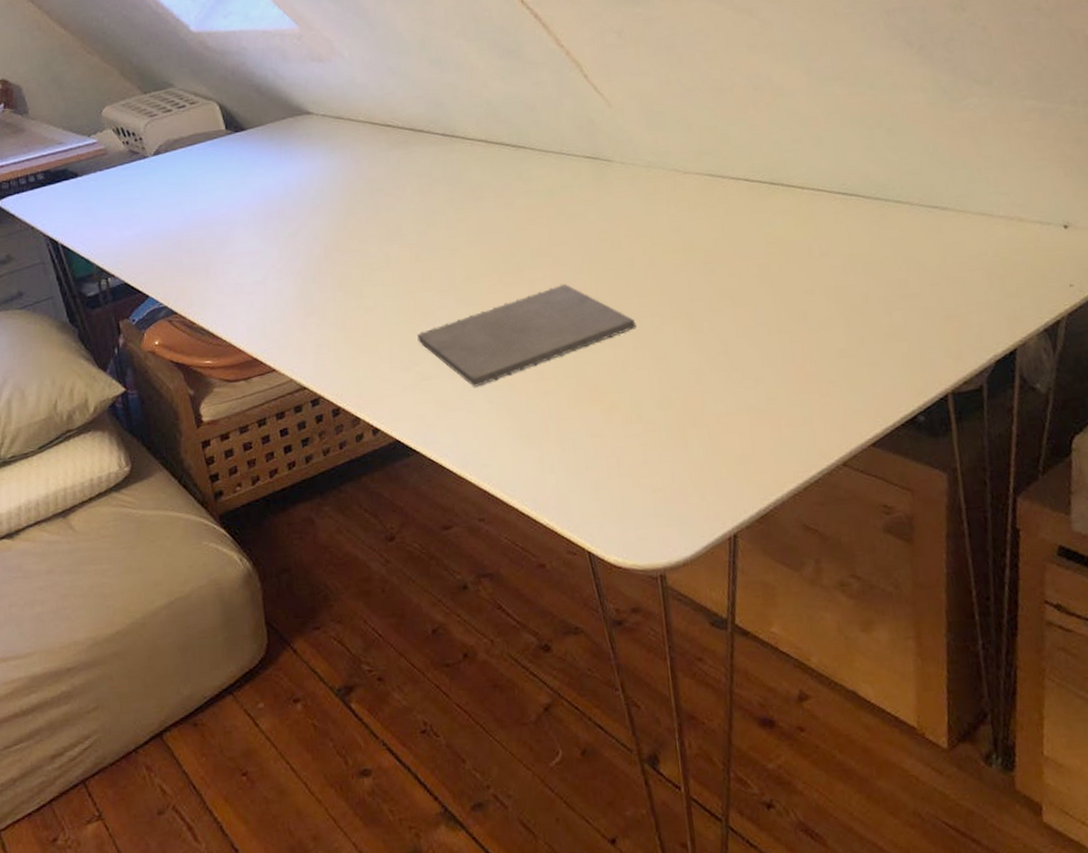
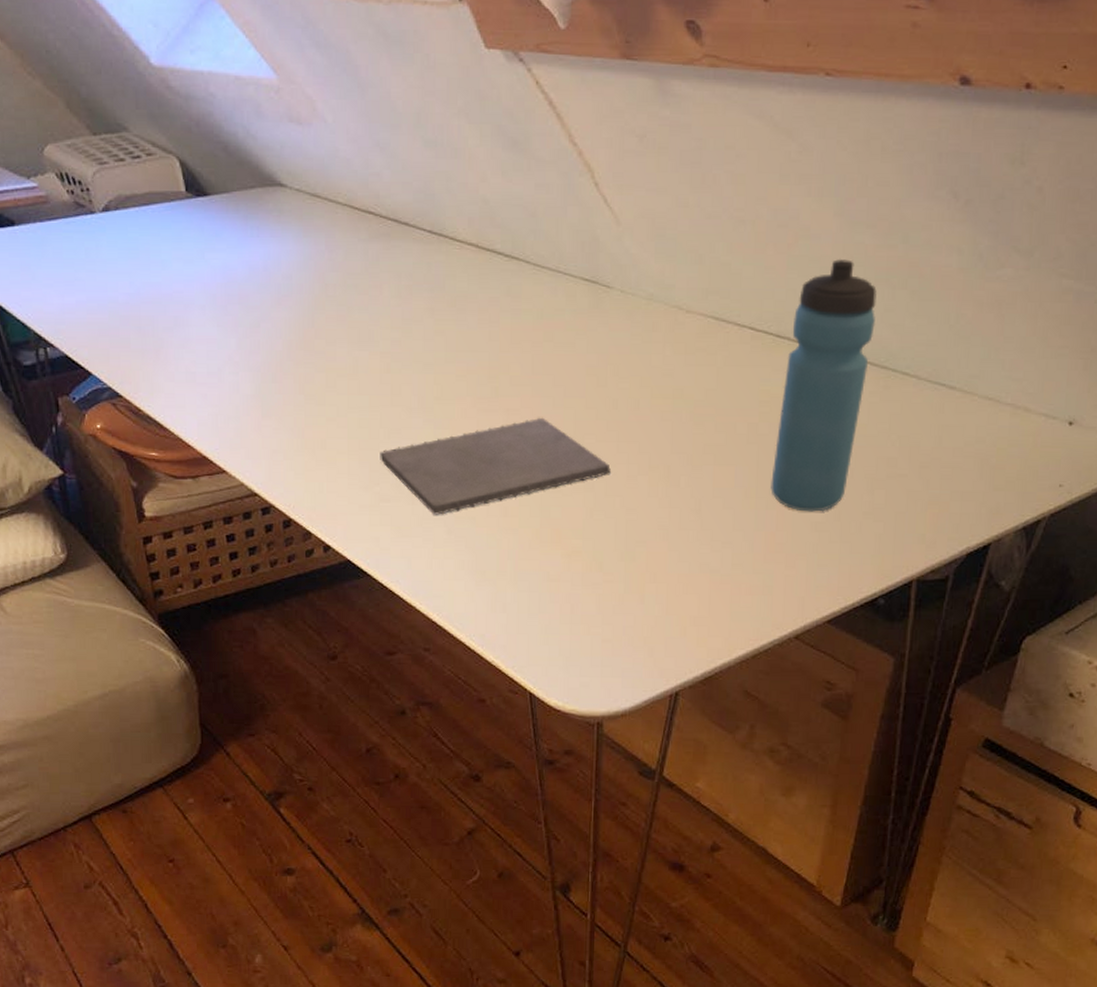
water bottle: none [783,109,864,341] -> present [771,258,877,512]

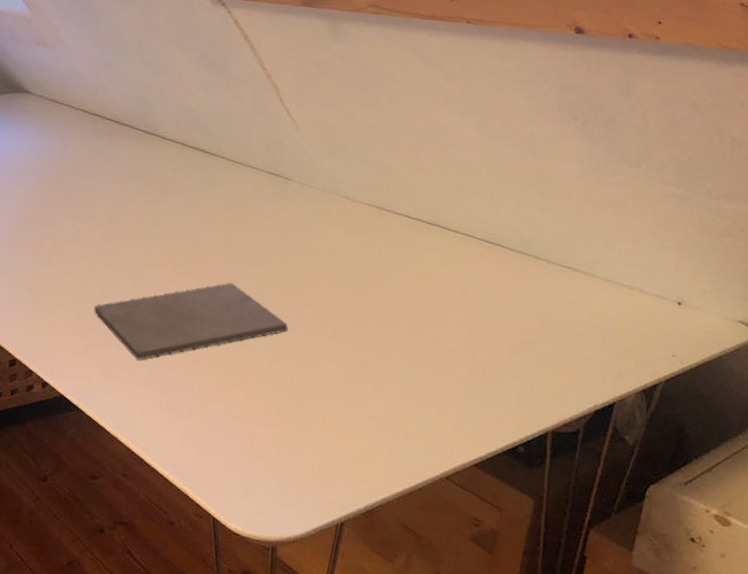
water bottle: present [771,258,877,512] -> none [424,163,511,370]

